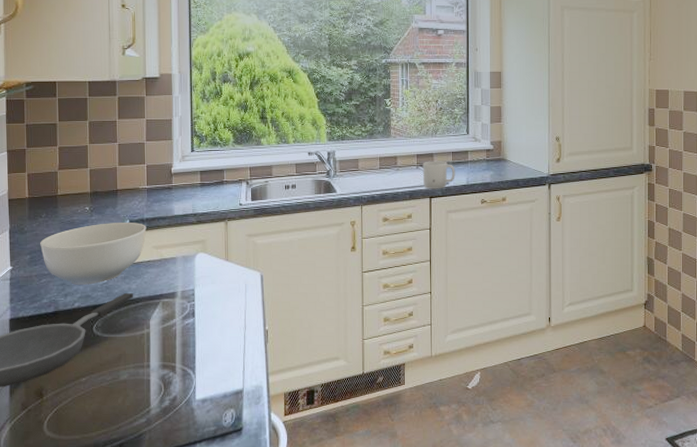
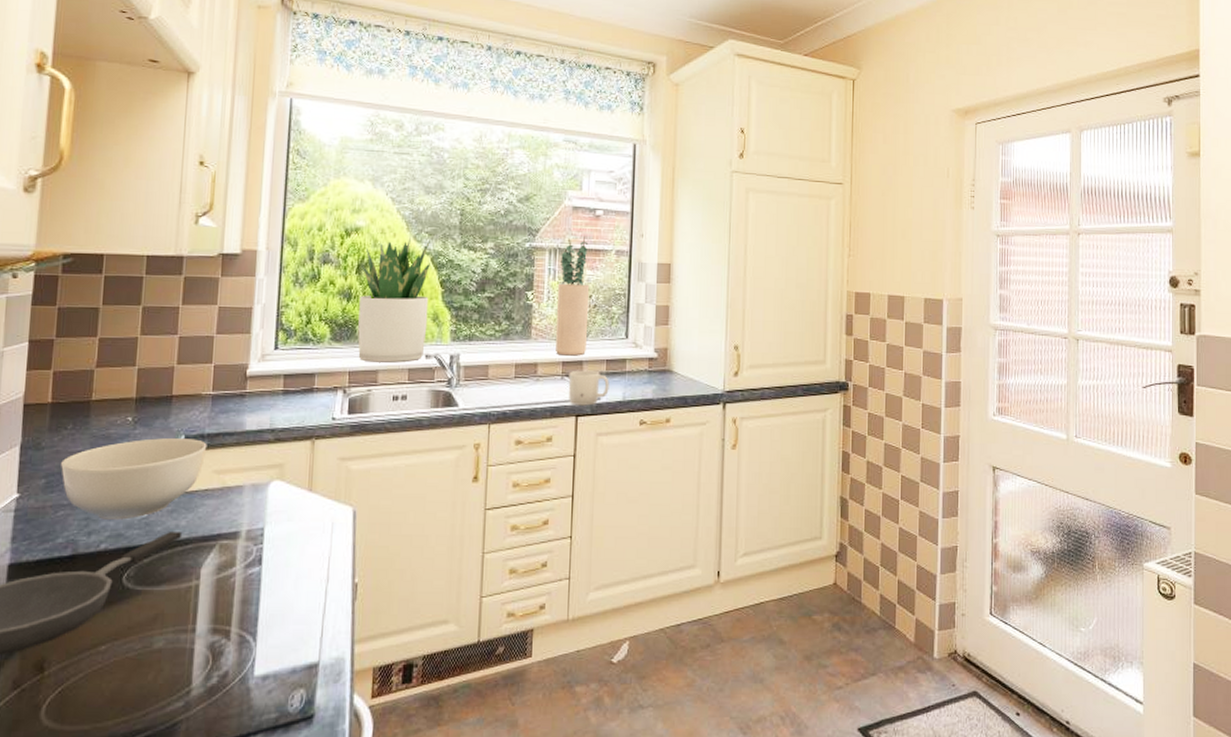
planter: none [252,58,308,159] -> present [358,236,432,363]
vase: none [410,51,436,150] -> present [556,235,590,356]

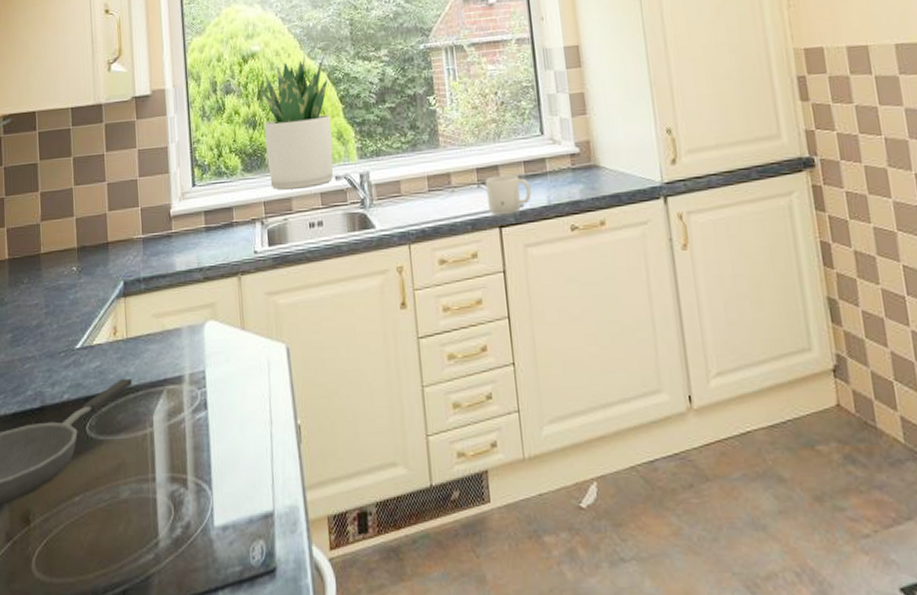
bowl: present [61,437,207,520] -> none [22,283,144,370]
vase: present [556,235,590,356] -> none [458,27,500,162]

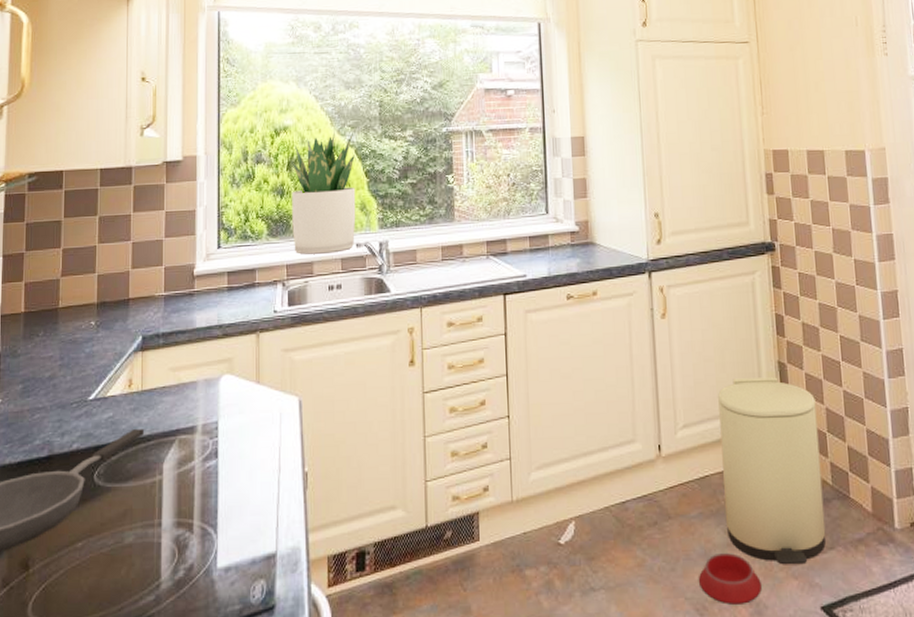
mug: present [485,174,532,216] -> none [493,248,534,284]
pet bowl: none [747,522,825,582] -> present [699,553,762,604]
pedal bin: none [756,316,901,538] -> present [718,377,826,565]

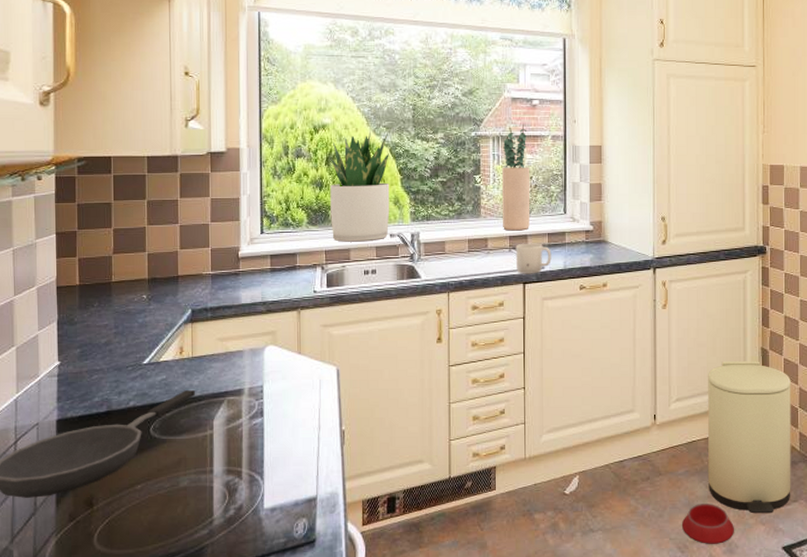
vase: none [477,116,509,236] -> present [502,123,530,231]
mug: none [493,248,534,284] -> present [515,243,552,274]

